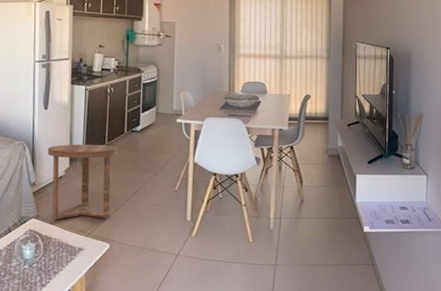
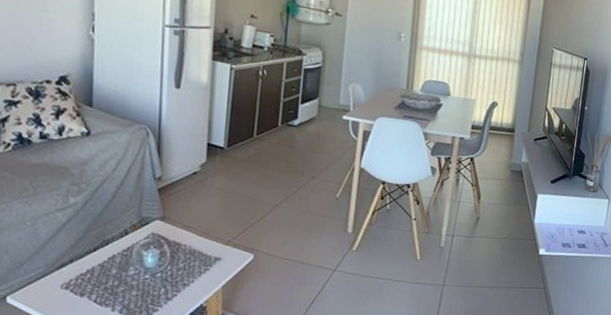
side table: present [47,144,118,219] -> none [178,133,270,226]

